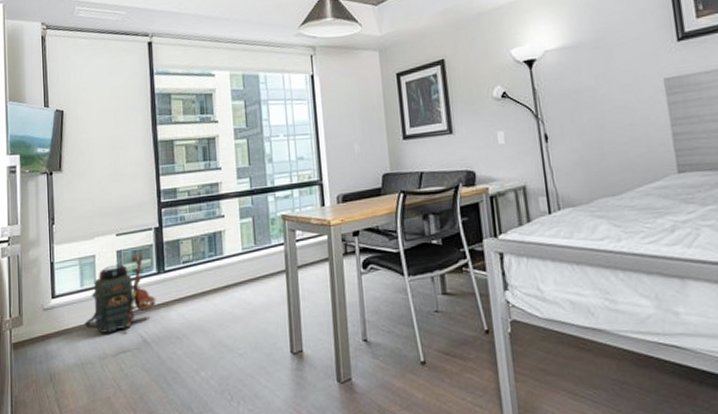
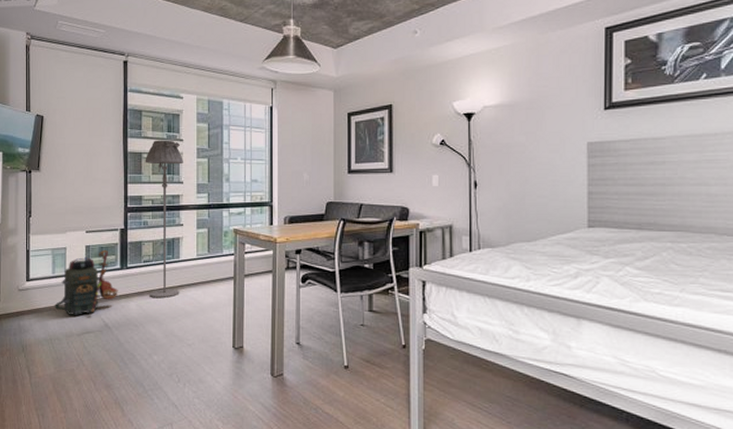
floor lamp: none [177,123,226,304] -> present [145,140,183,299]

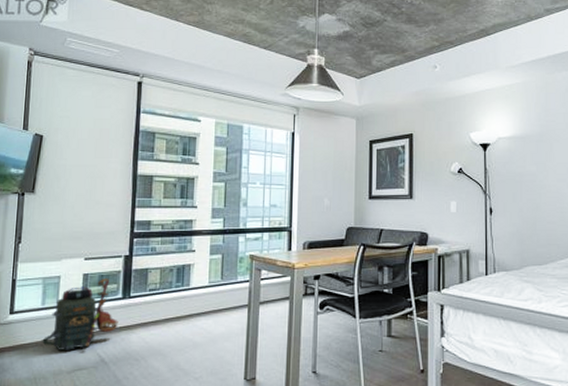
floor lamp: present [145,140,183,299] -> none [154,163,198,329]

